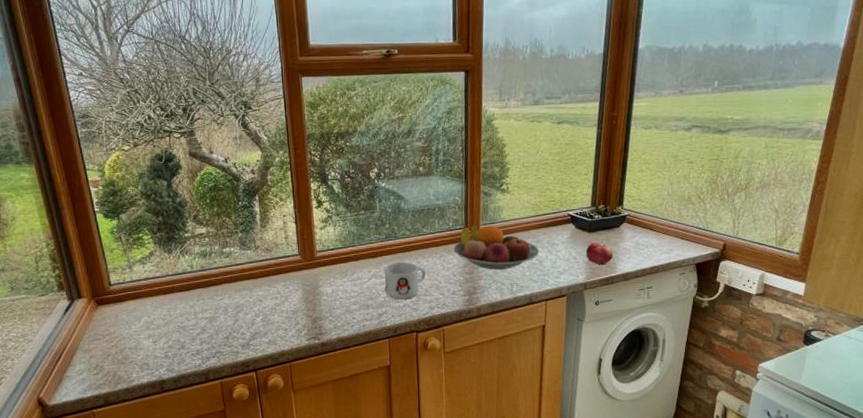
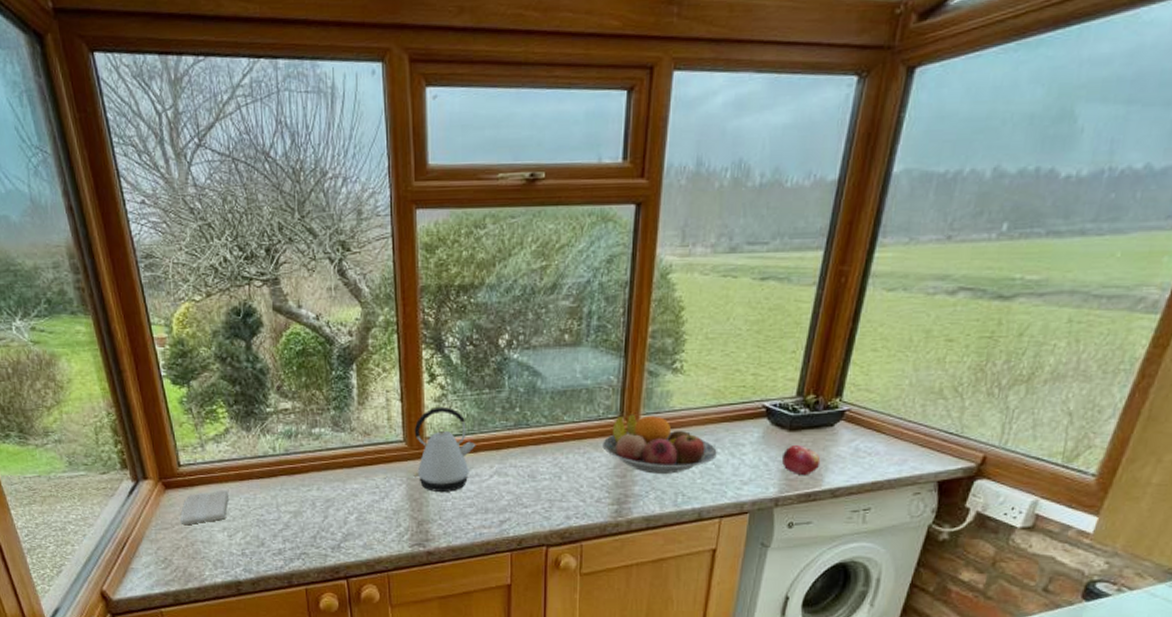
washcloth: none [111,303,154,335] -> present [180,490,230,524]
kettle: none [306,226,357,295] -> present [413,406,476,493]
mug: present [384,261,426,300] -> none [509,456,563,505]

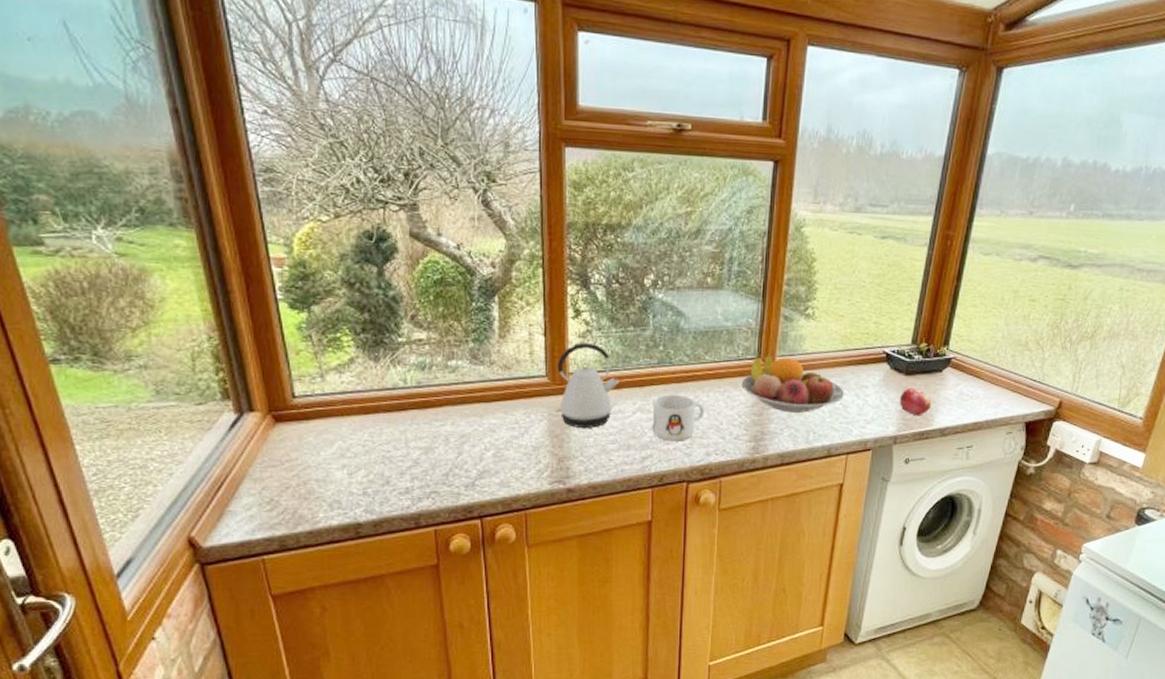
washcloth: present [180,490,230,524] -> none [292,424,352,461]
mug: none [509,456,563,505] -> present [652,394,704,441]

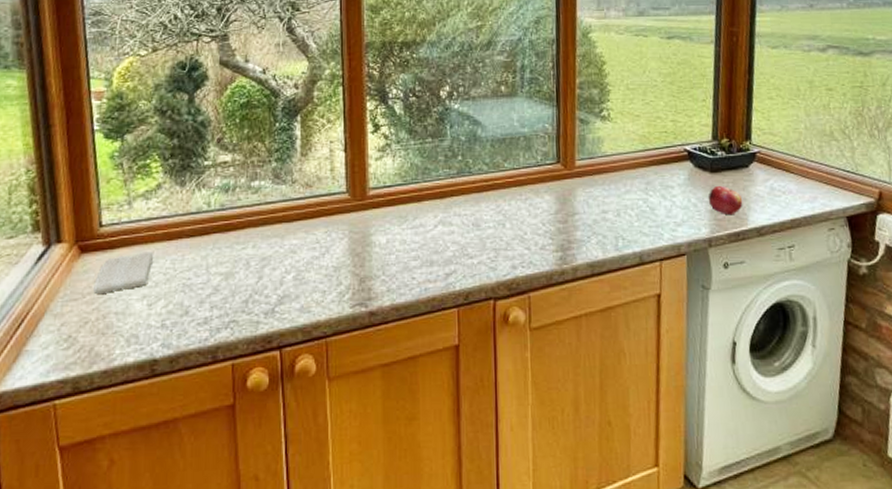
washcloth: none [292,424,352,461] -> present [93,251,154,294]
kettle: present [555,342,620,429] -> none [356,156,420,246]
mug: present [652,394,704,441] -> none [454,204,507,255]
fruit bowl: present [741,355,844,413] -> none [543,160,650,218]

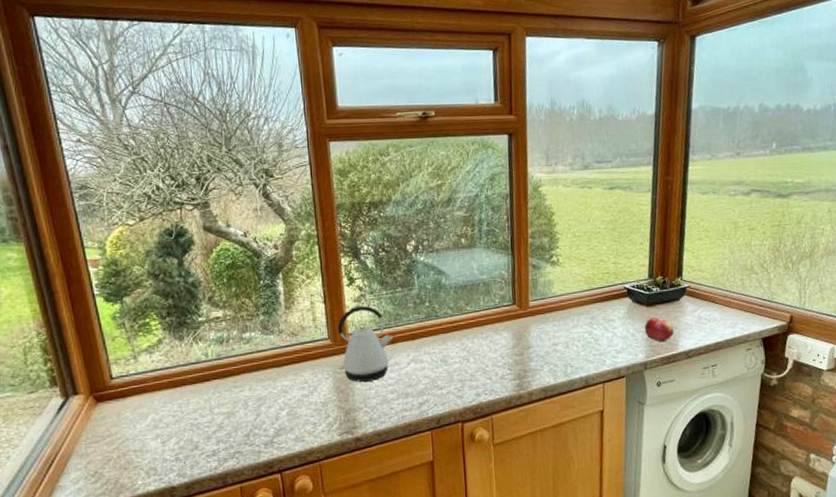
washcloth: present [93,251,154,294] -> none [112,398,163,436]
kettle: none [356,156,420,246] -> present [337,305,394,383]

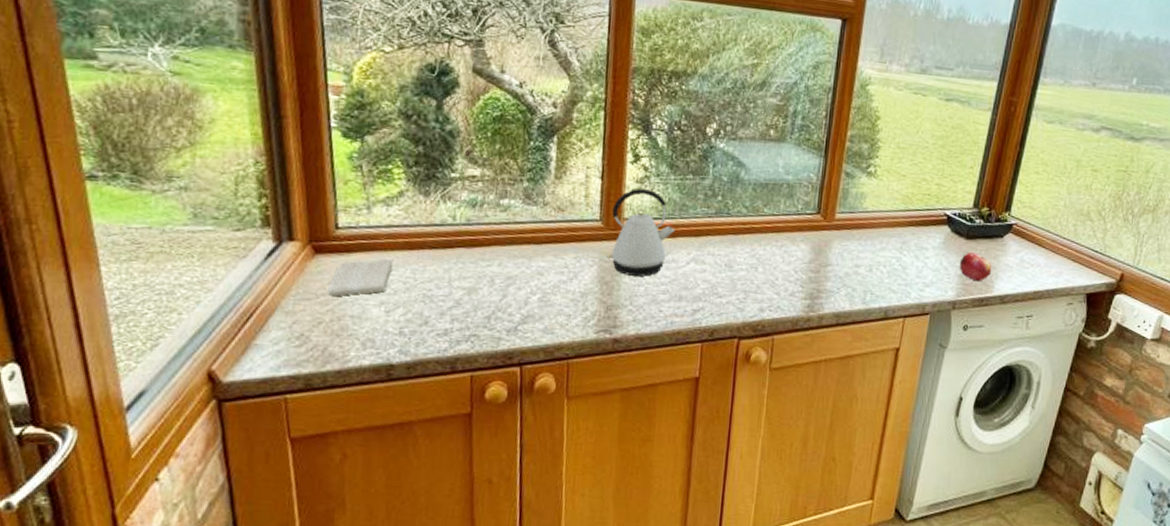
washcloth: none [112,398,163,436] -> present [328,258,394,296]

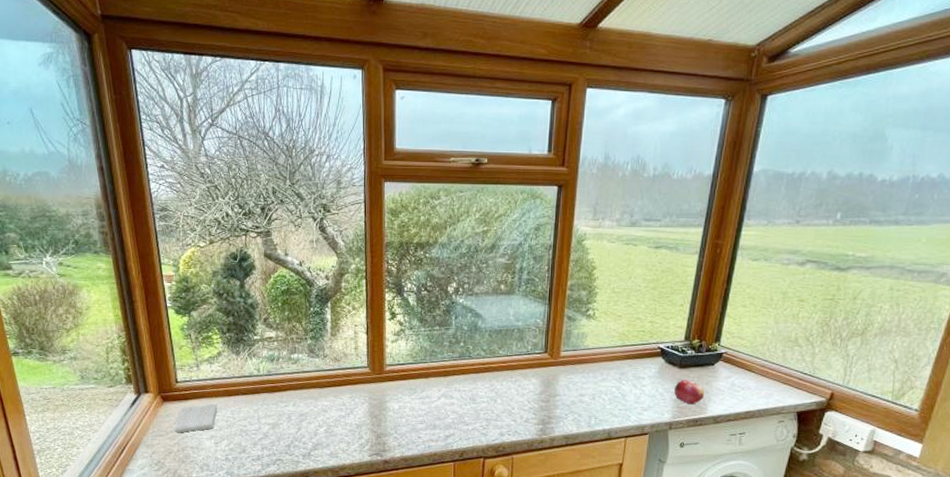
kettle: present [606,188,675,277] -> none [374,339,427,411]

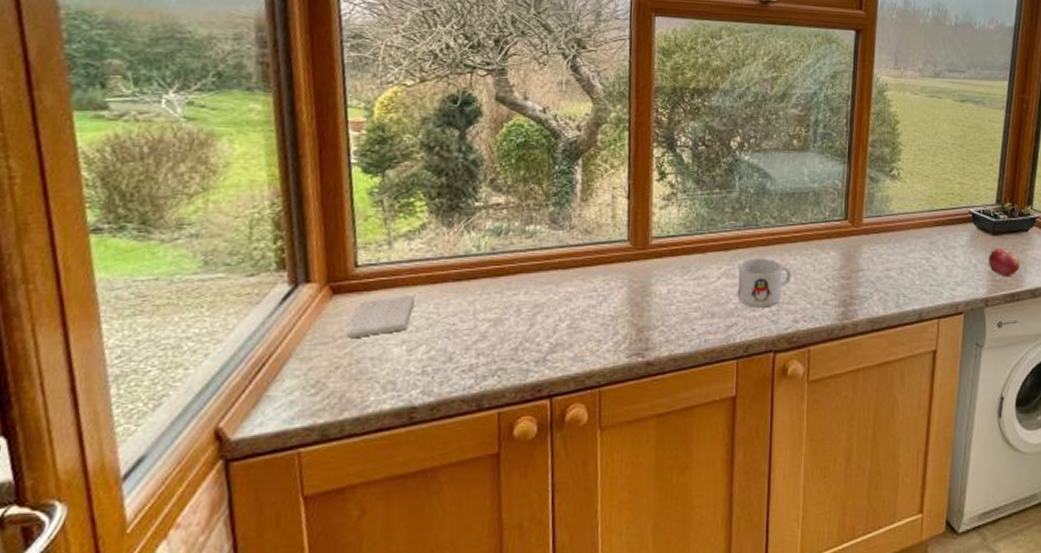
mug: none [454,383,498,423] -> present [737,258,791,308]

